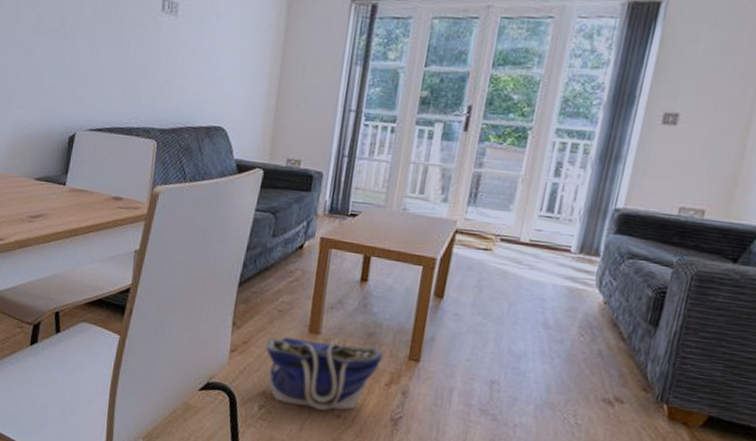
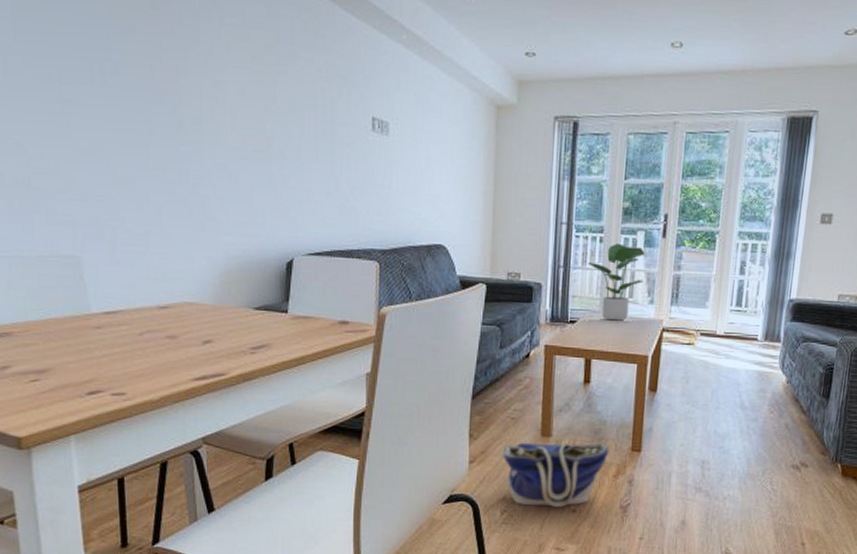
potted plant: none [375,134,442,218] -> present [588,243,645,321]

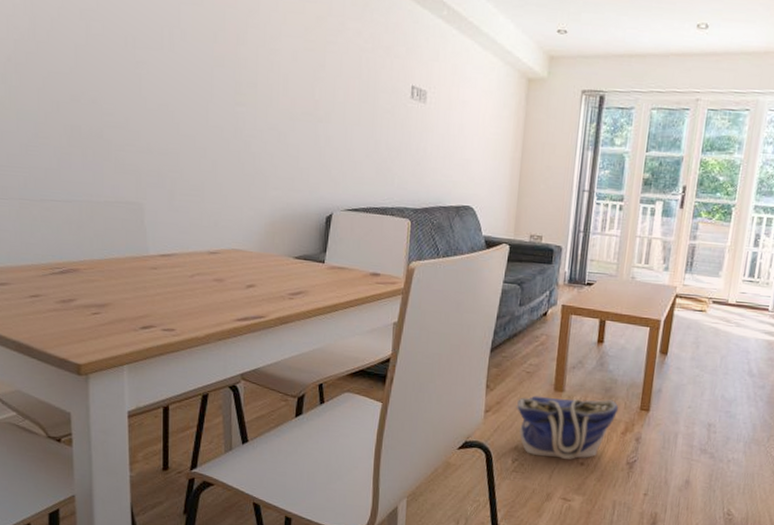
potted plant: present [588,243,645,321] -> none [607,212,662,286]

